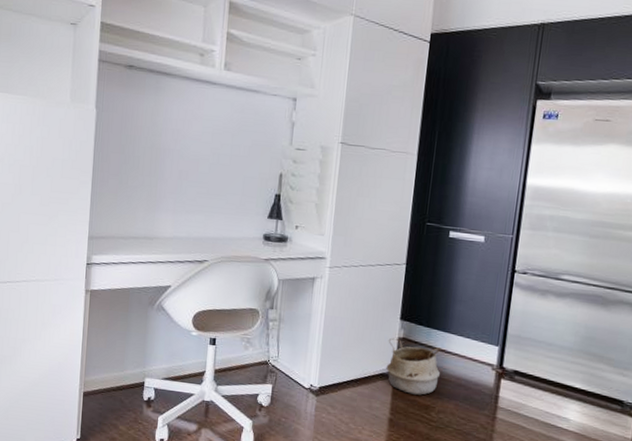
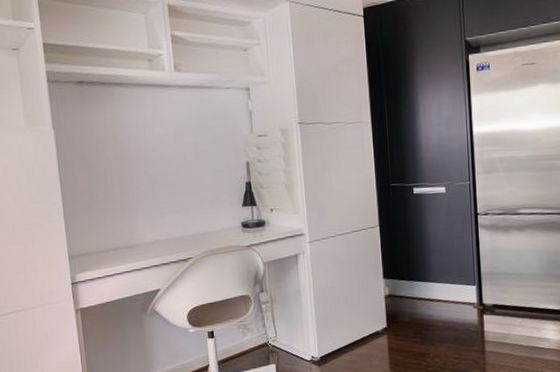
woven basket: present [386,337,442,395] -> none [376,296,429,346]

